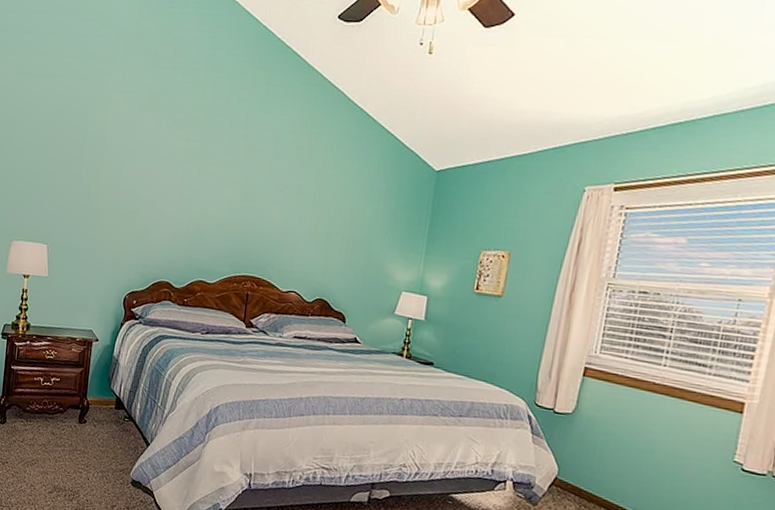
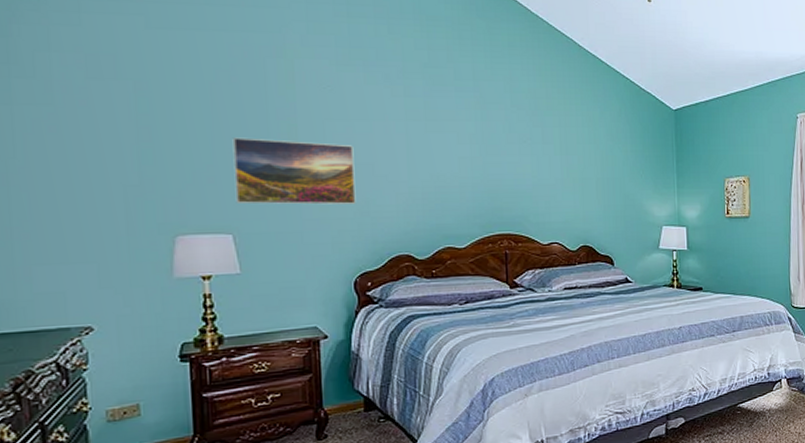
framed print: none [53,166,141,231] -> present [232,137,356,205]

